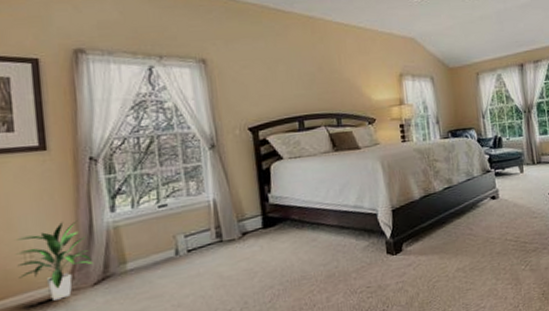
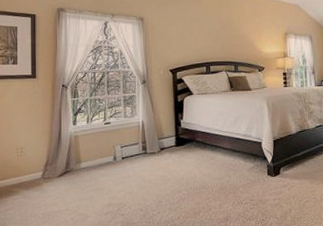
indoor plant: present [16,220,92,301] -> none [13,129,59,184]

